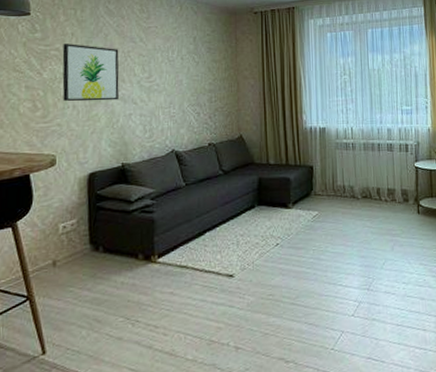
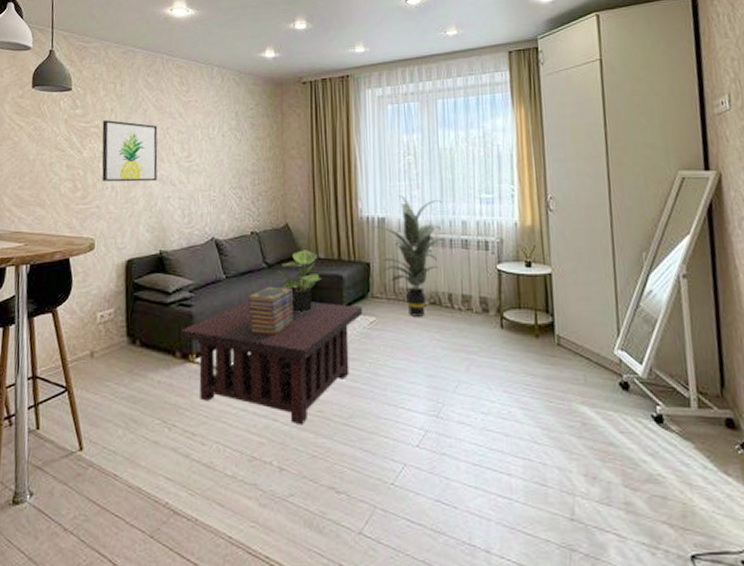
coffee table: none [142,201,307,309] -> present [180,300,363,425]
book stack: none [207,190,248,234] -> present [248,286,294,336]
potted plant: none [232,156,272,212] -> present [276,248,322,312]
indoor plant: none [315,108,373,209] -> present [372,195,443,317]

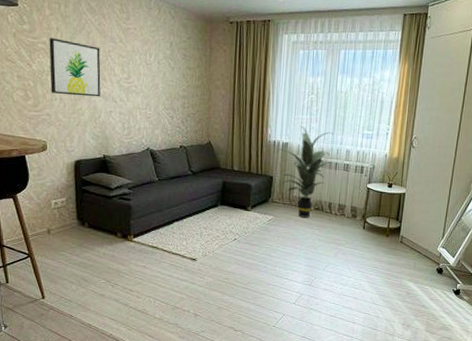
coffee table: present [180,300,363,425] -> none [120,198,264,287]
book stack: present [248,286,294,336] -> none [175,189,212,225]
potted plant: present [276,248,322,312] -> none [199,162,235,210]

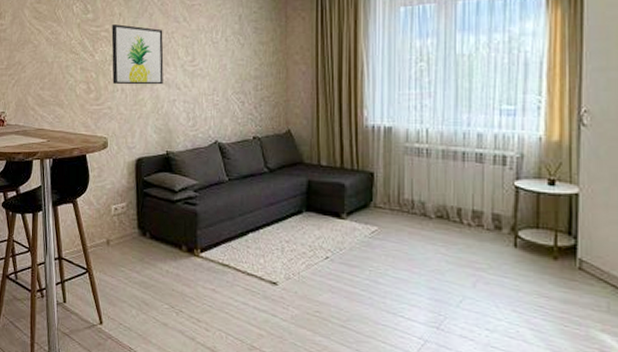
indoor plant: present [277,126,334,218] -> none [378,104,456,230]

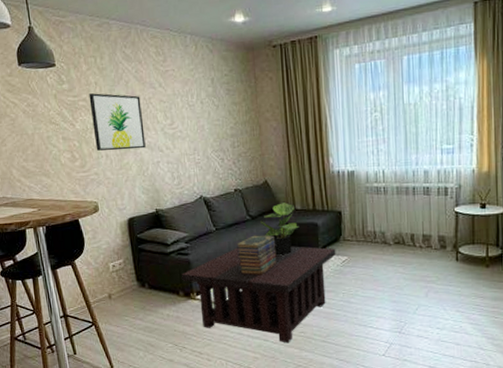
coffee table: none [185,202,365,323] -> present [181,246,336,343]
book stack: none [250,190,295,238] -> present [237,235,277,276]
potted plant: none [278,155,323,218] -> present [259,201,299,256]

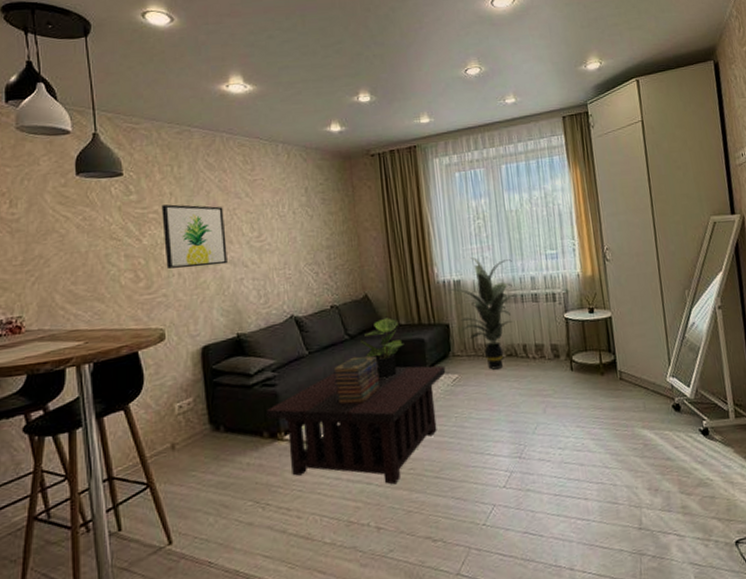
indoor plant: none [343,150,407,255] -> present [449,257,515,370]

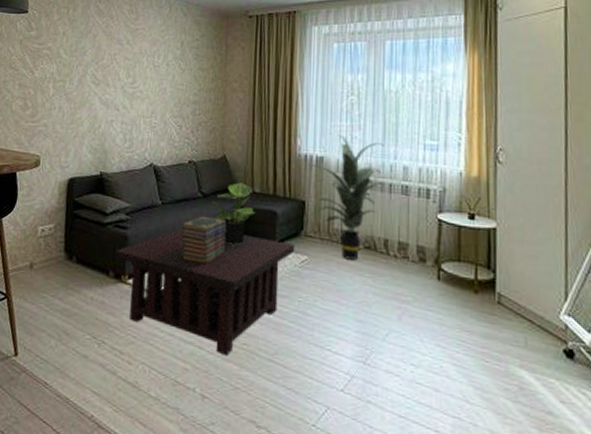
wall art: present [161,204,228,269] -> none [50,43,106,105]

